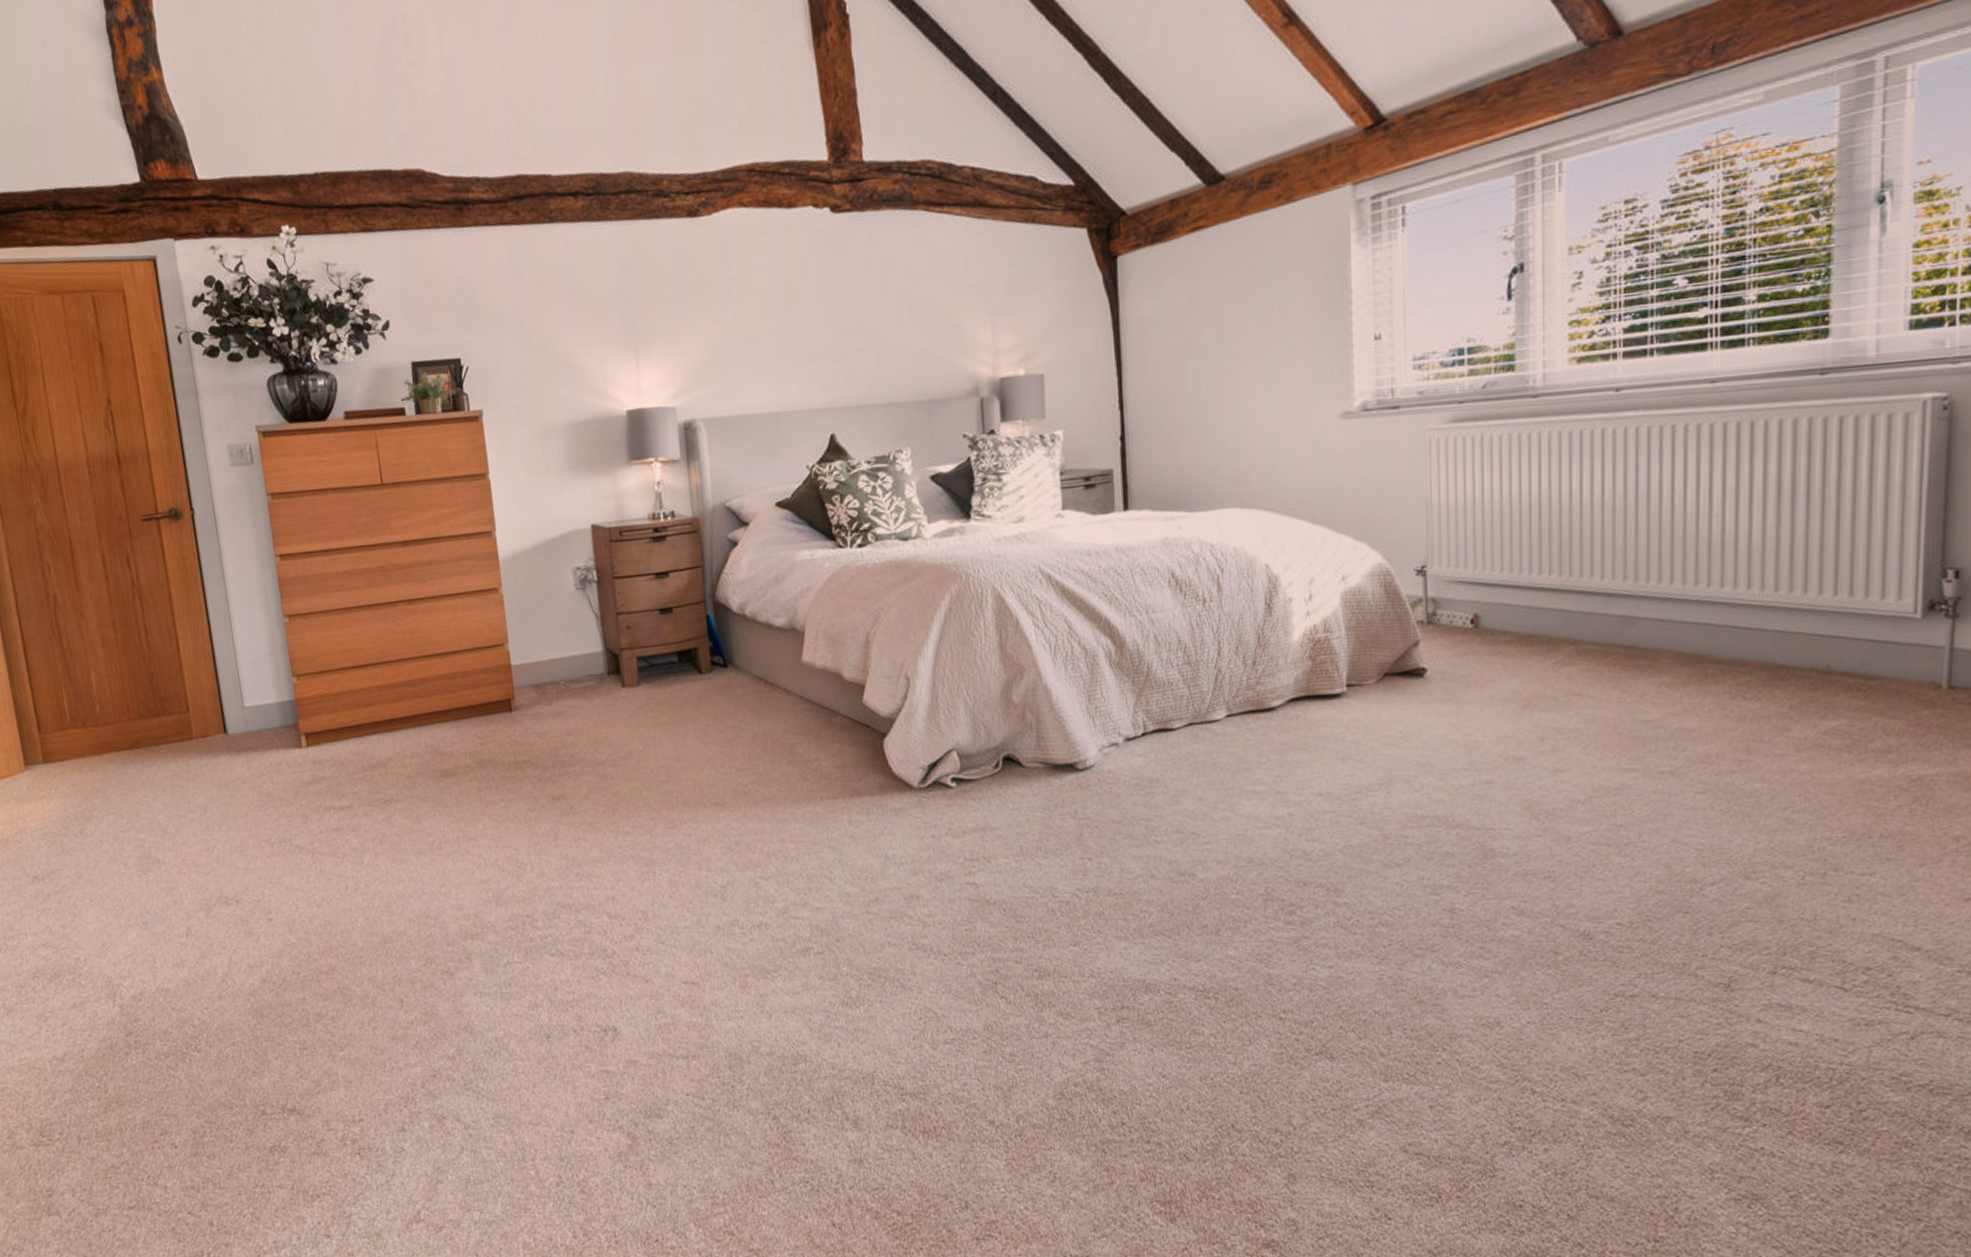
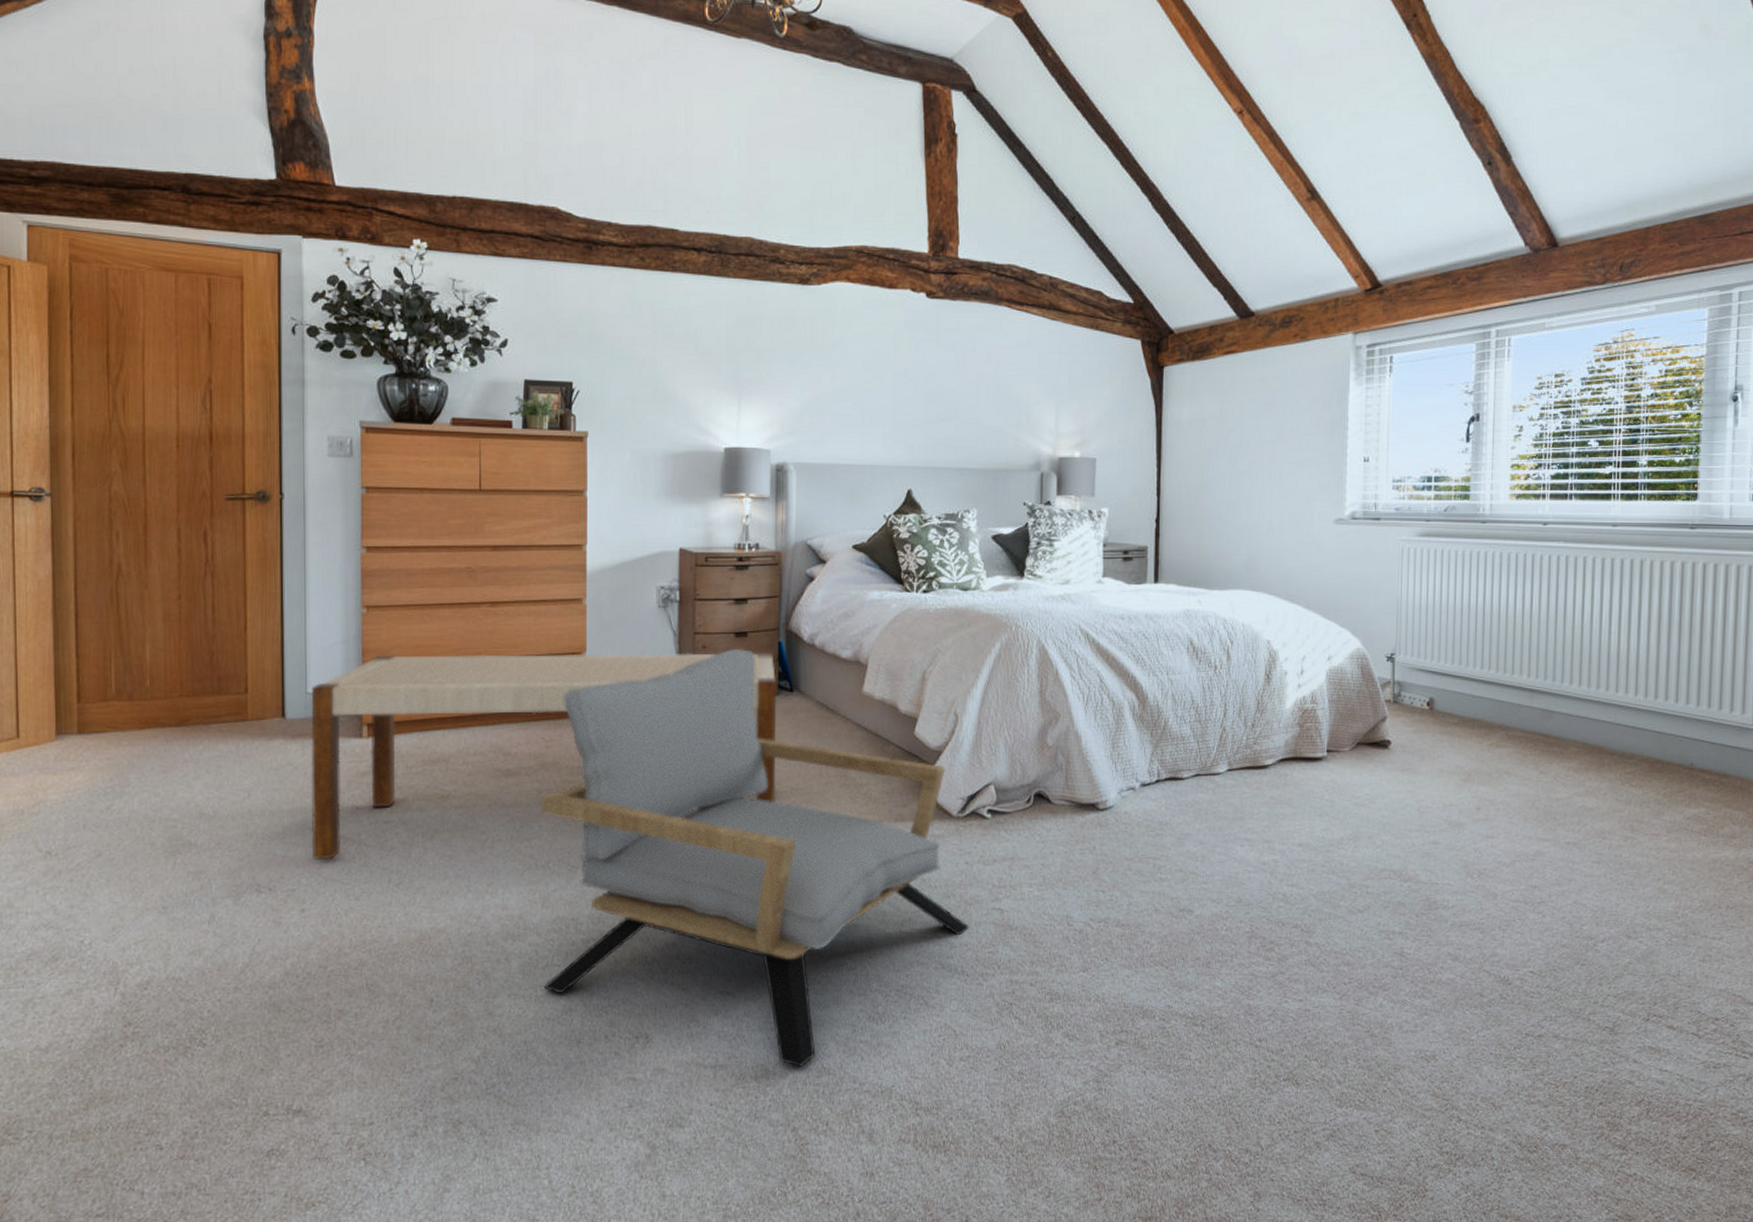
bench: none [247,628,721,870] -> present [311,653,777,859]
armchair: none [481,626,942,1055] -> present [540,649,969,1067]

